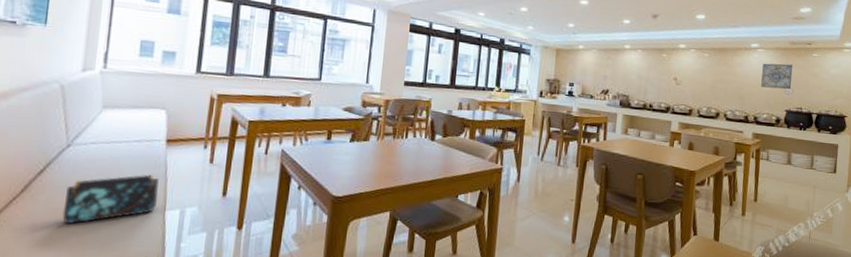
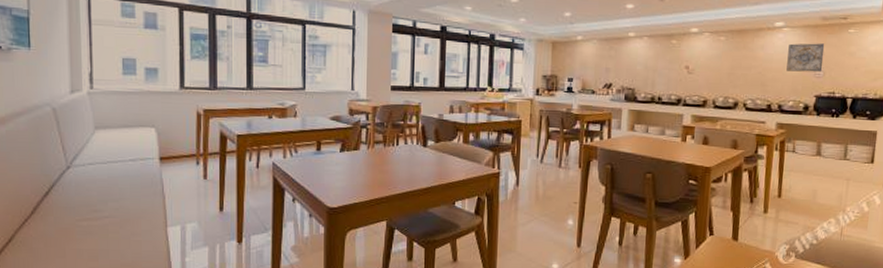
handbag: present [62,174,159,224] -> none [72,192,159,242]

